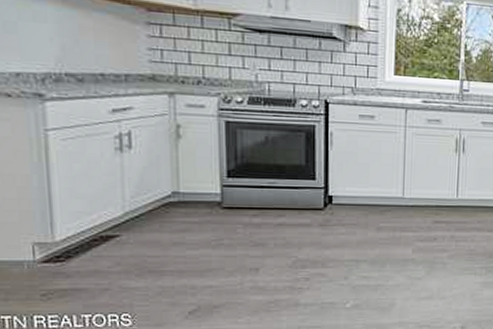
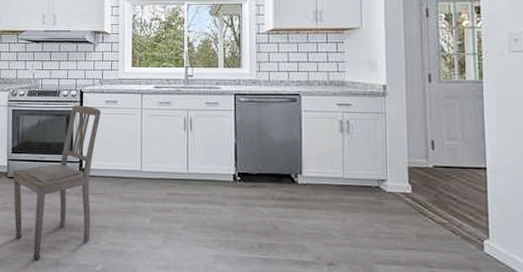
dining chair: none [230,119,353,302] -> present [13,105,101,260]

